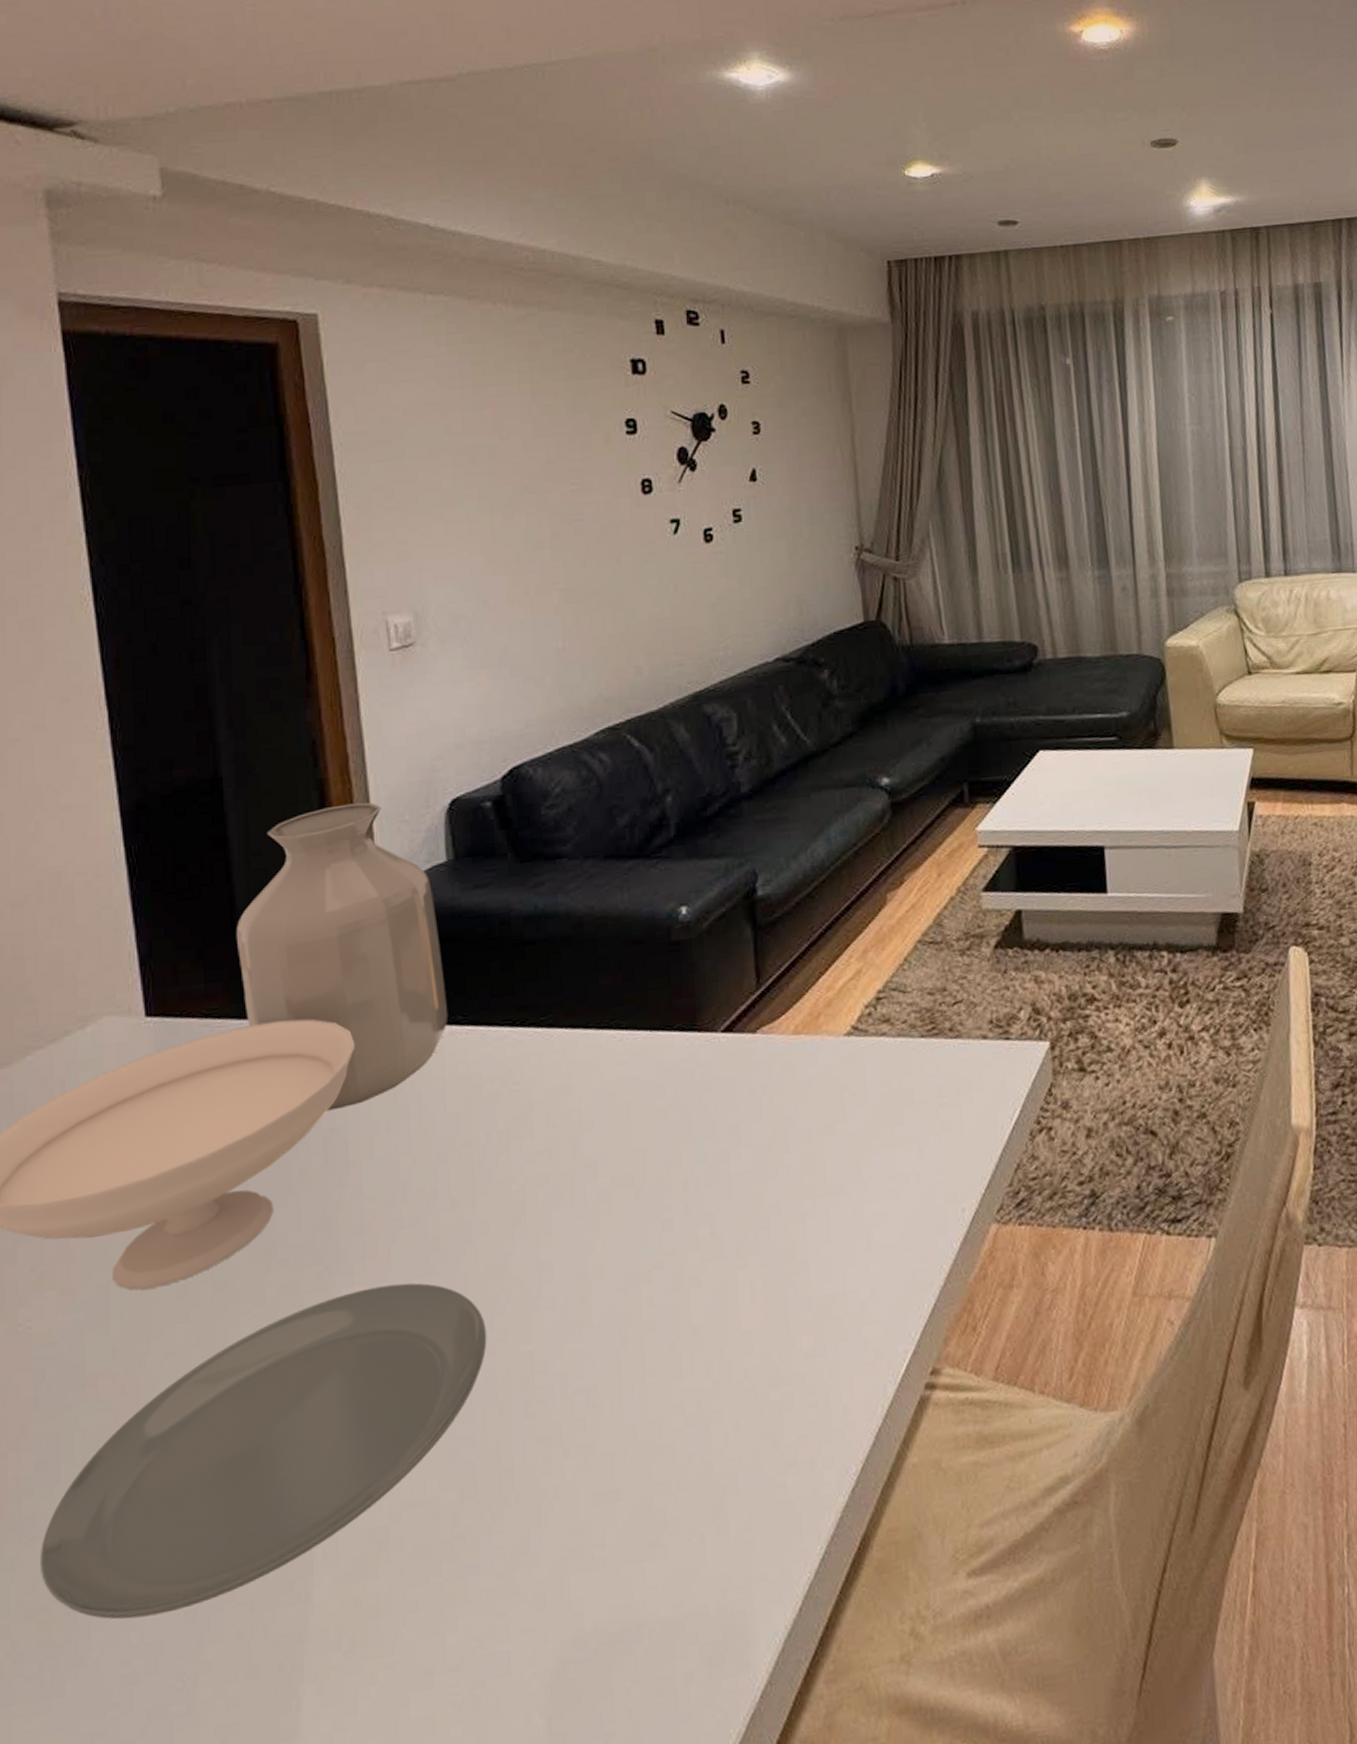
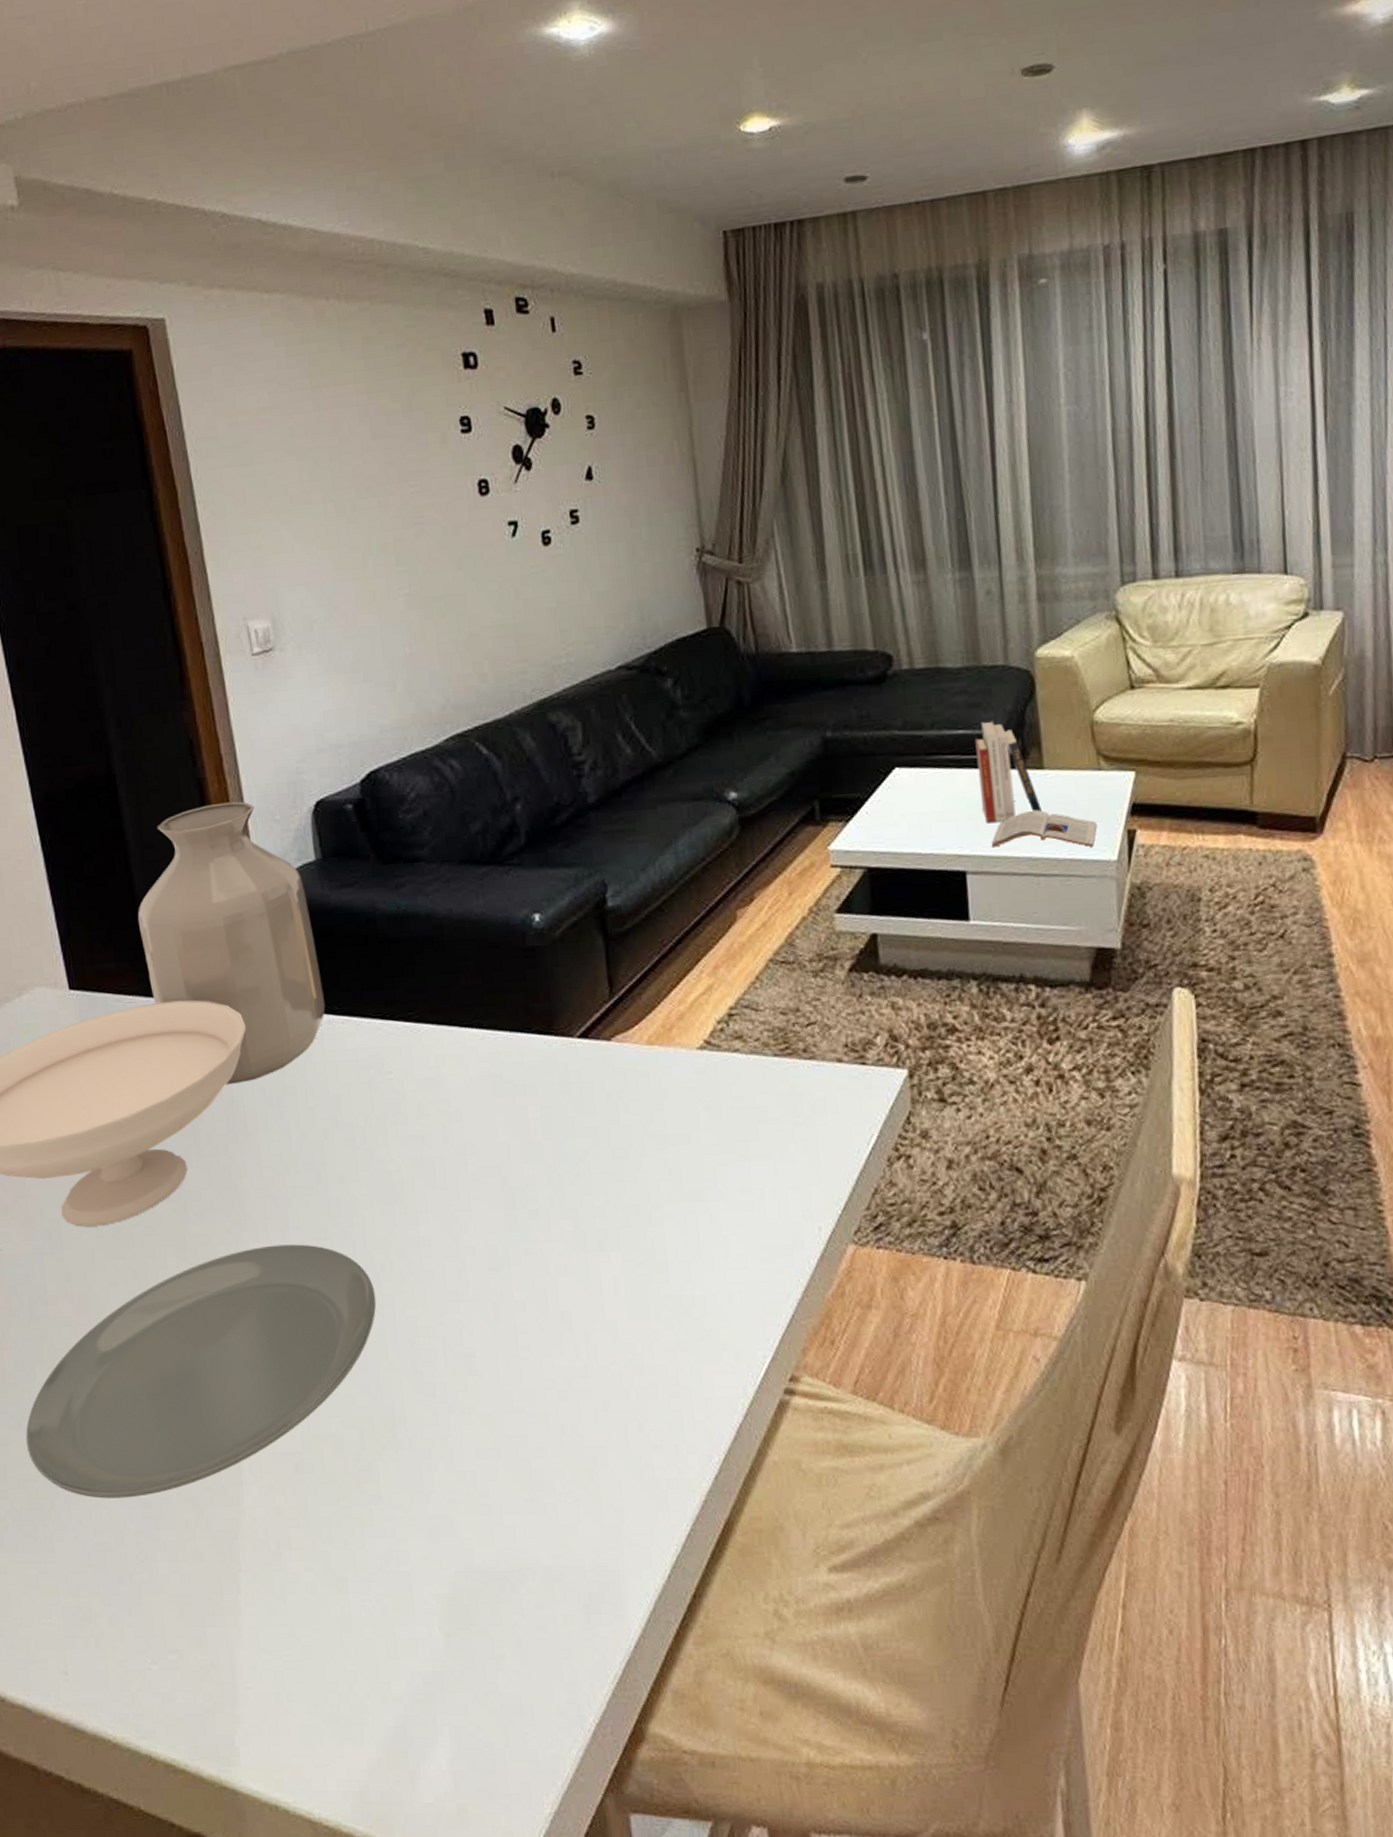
books: none [1112,705,1173,801] -> present [975,720,1043,824]
magazine: none [1127,786,1221,823] -> present [991,809,1097,847]

